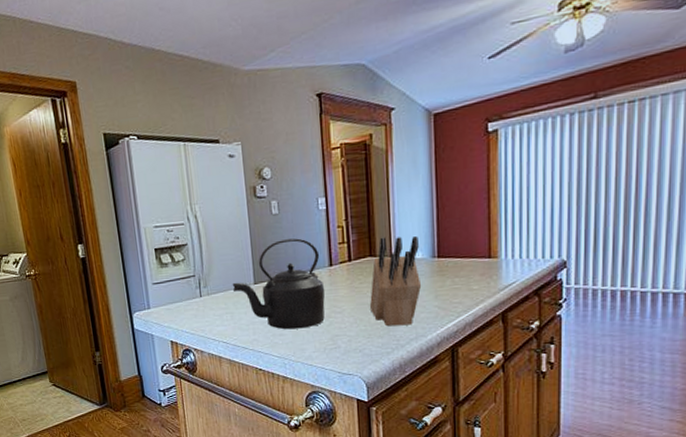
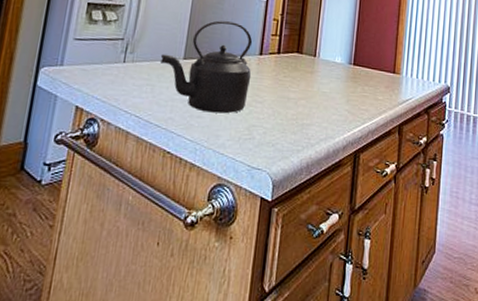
knife block: present [369,236,422,327] -> none [288,37,340,125]

